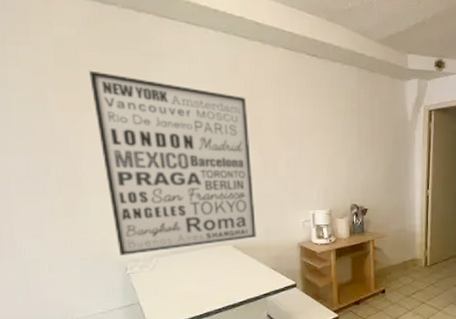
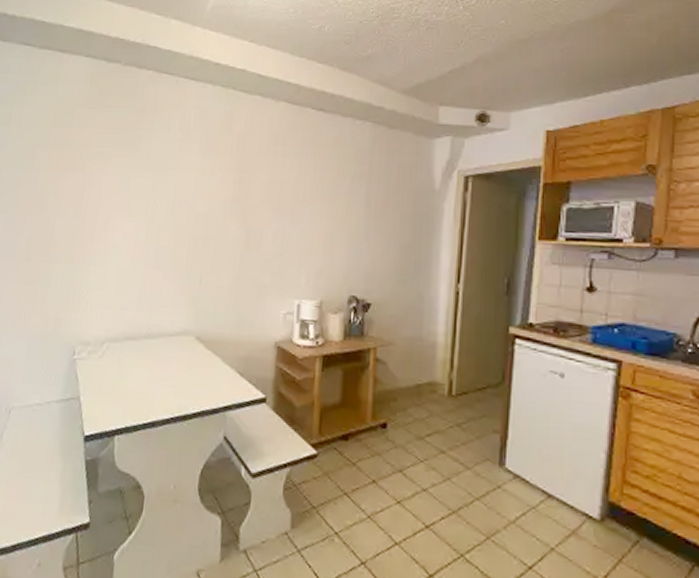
wall art: present [89,70,257,256] -> none [70,128,236,337]

